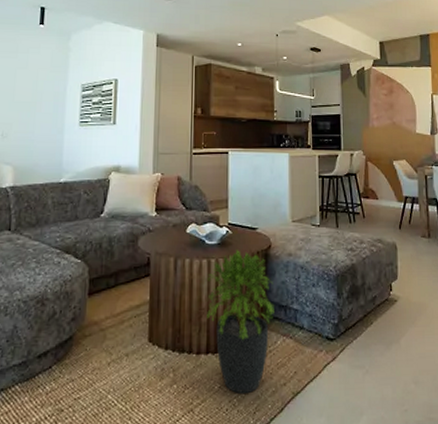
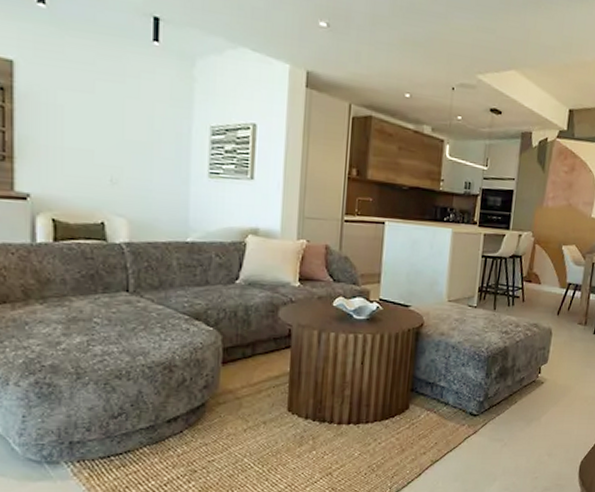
potted plant: present [206,249,276,393] -> none [350,325,422,460]

